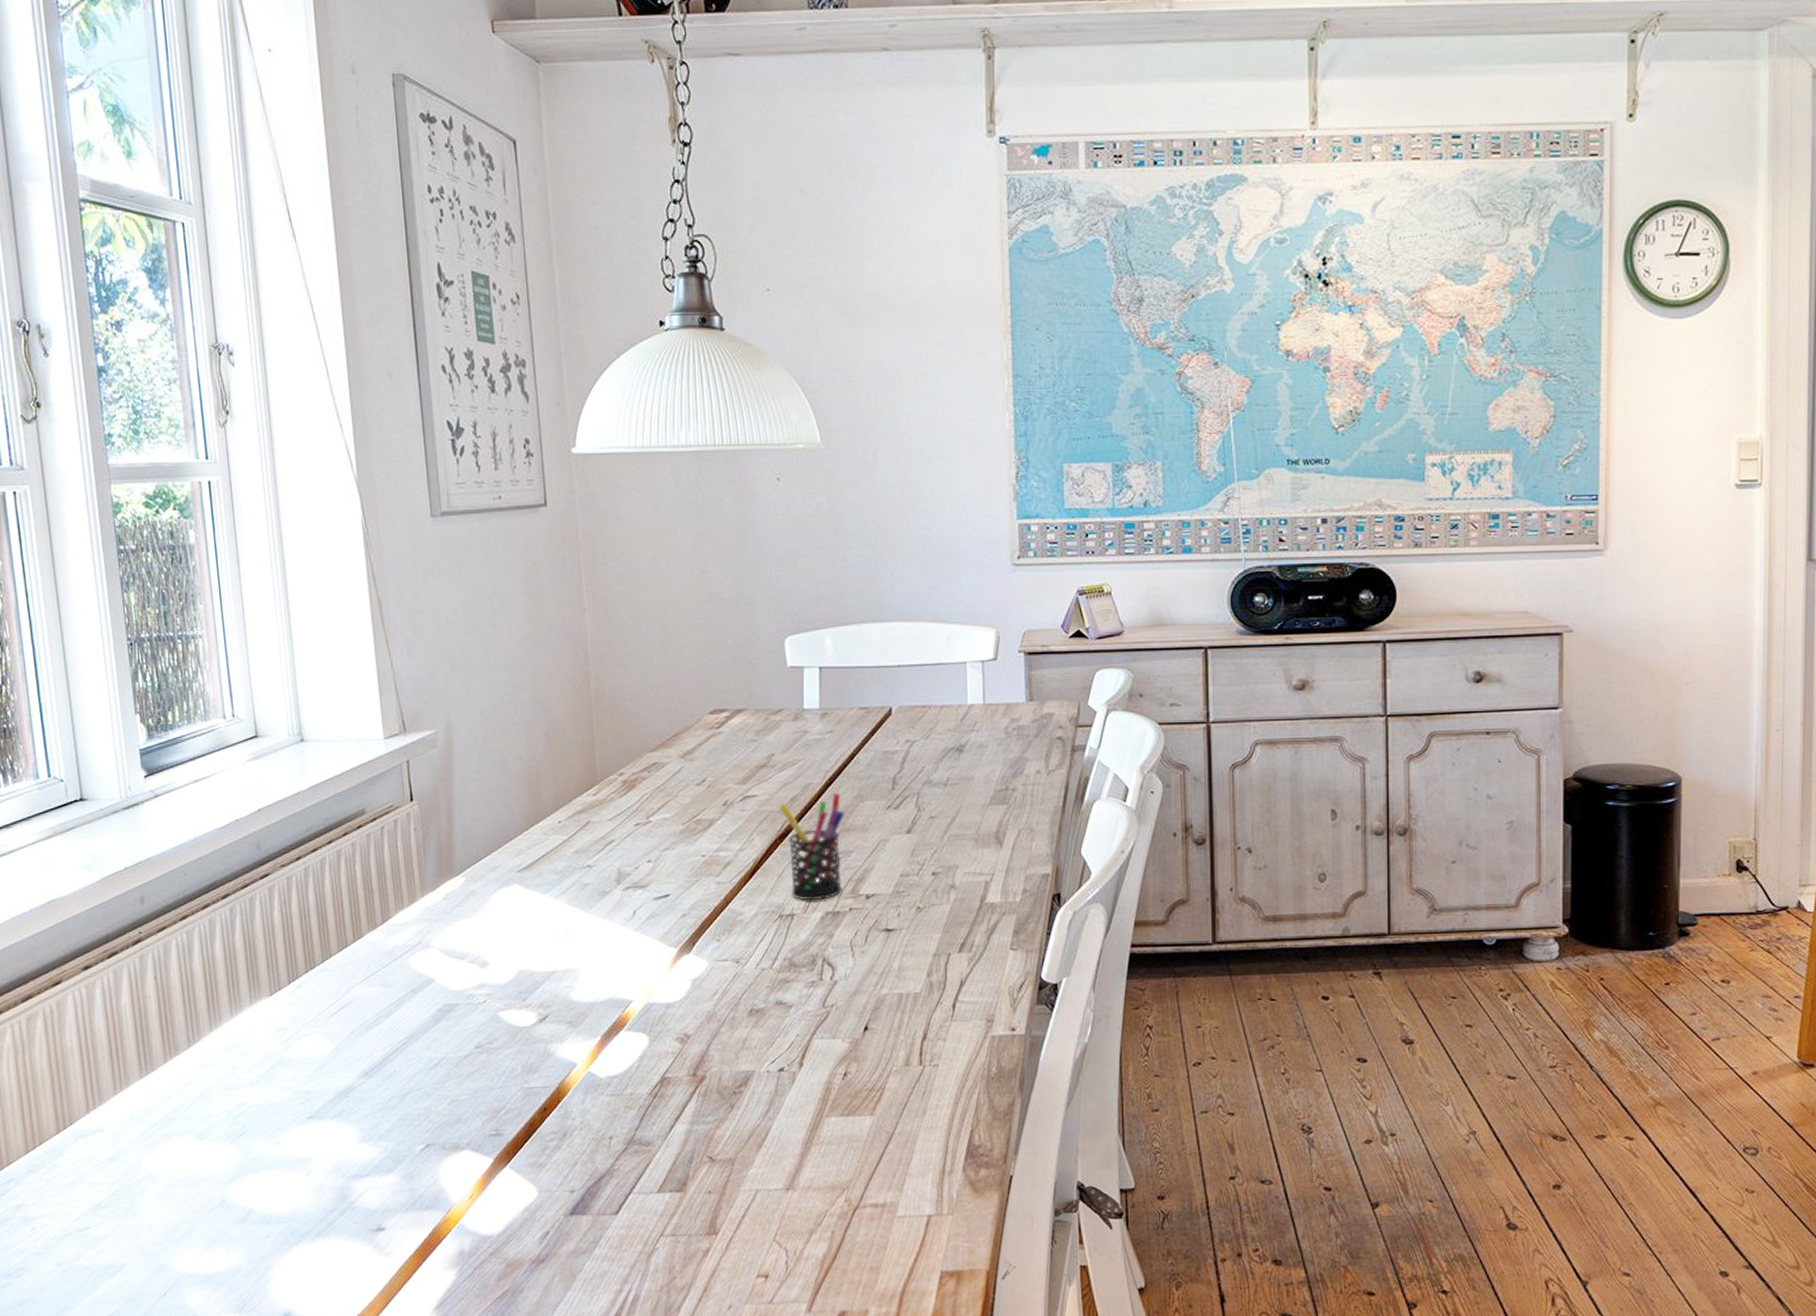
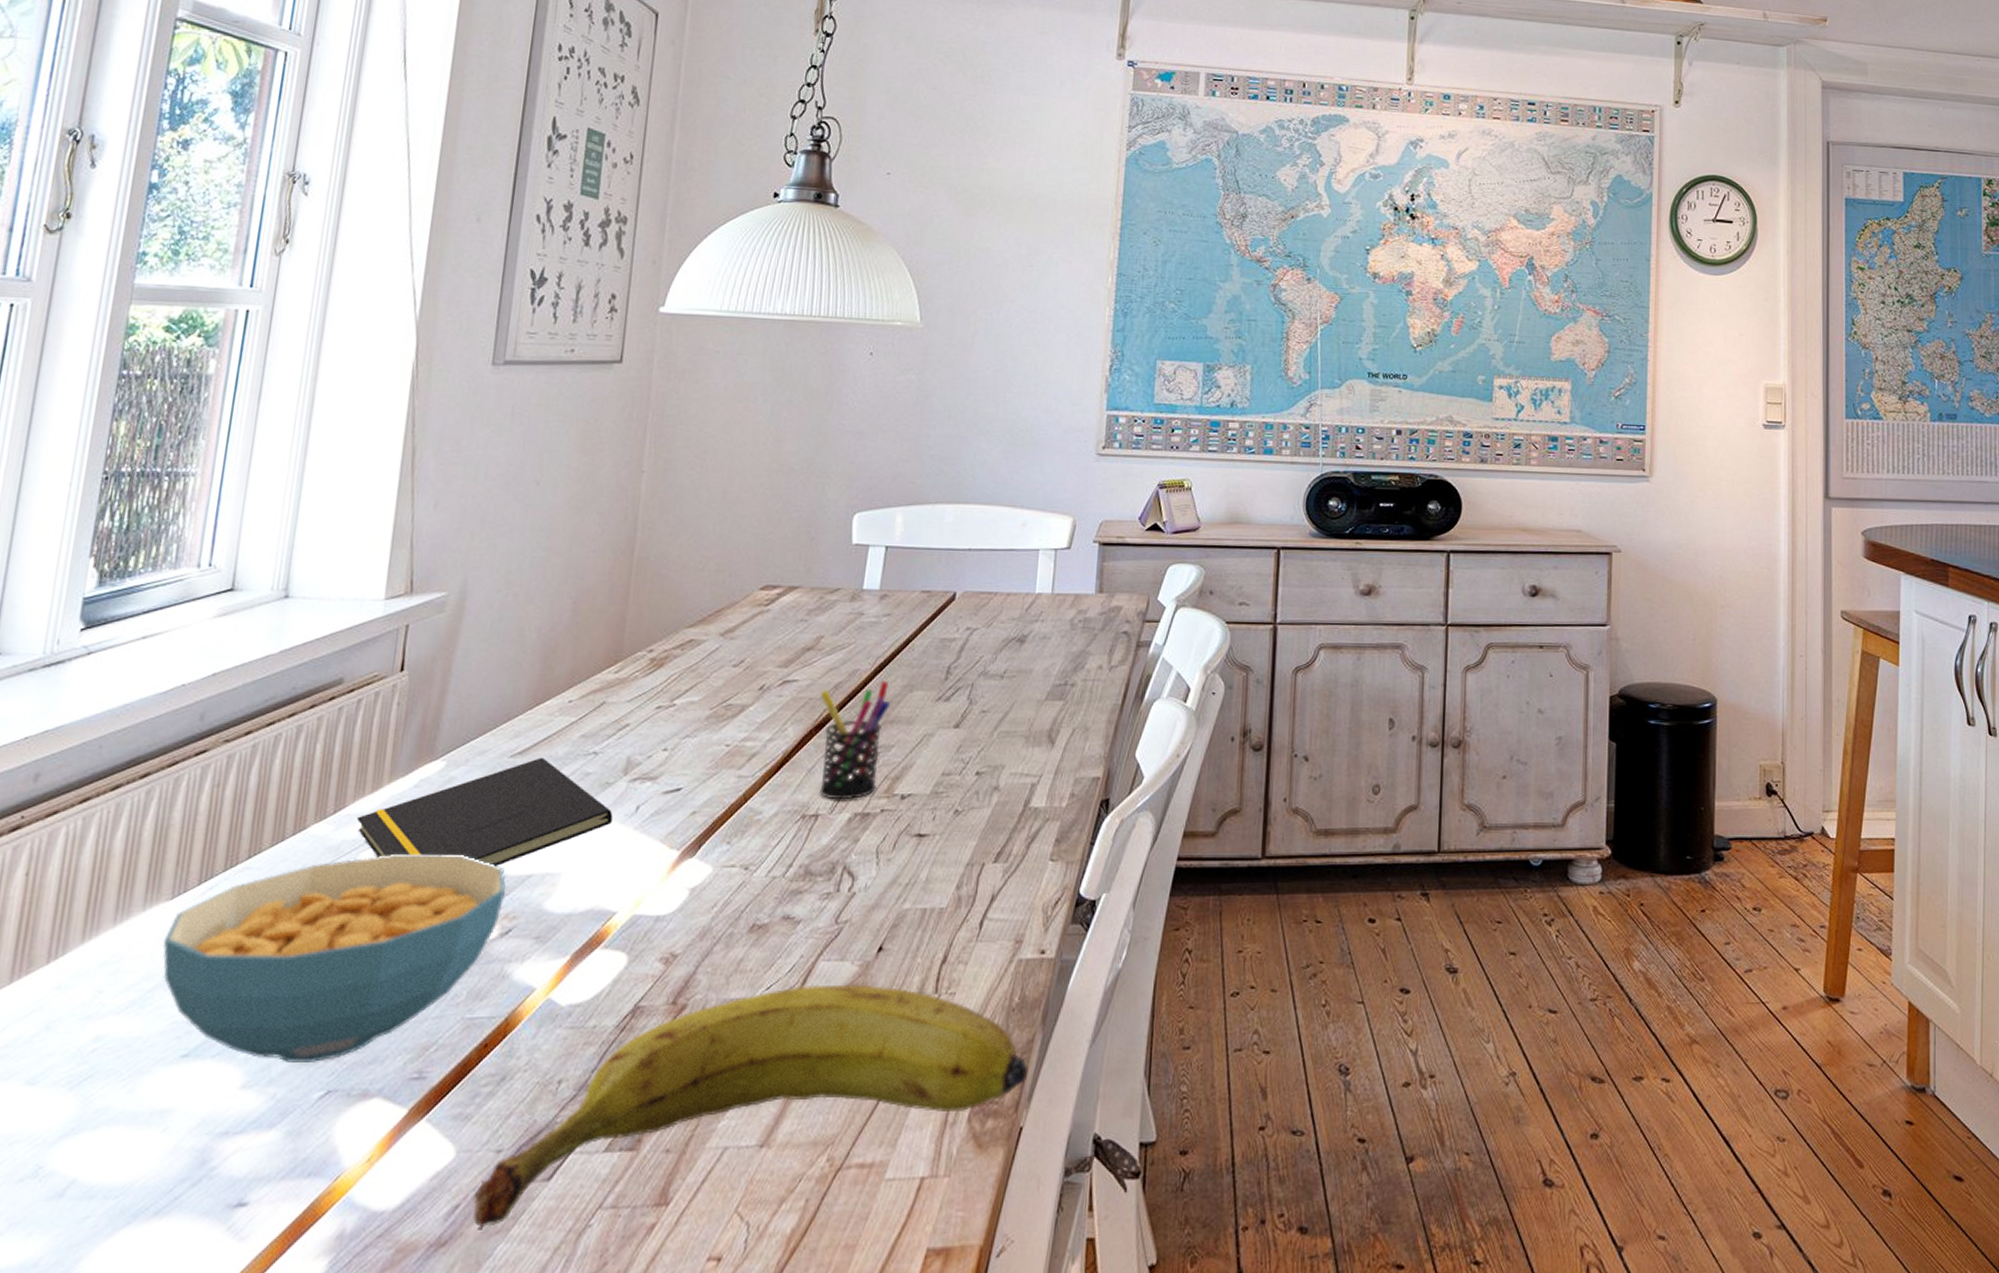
cereal bowl: none [272,956,537,1123] -> present [162,855,506,1063]
notepad: none [401,871,615,964] -> present [356,757,613,866]
banana: none [559,1058,1012,1251] -> present [473,984,1029,1230]

